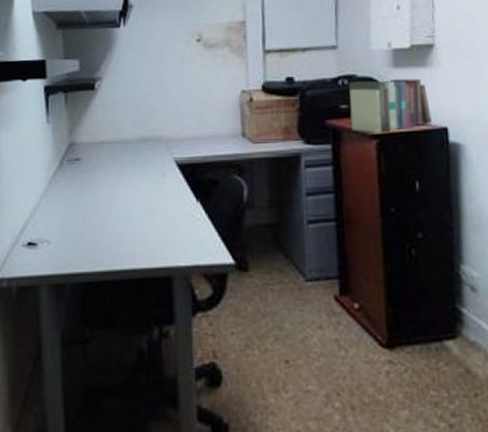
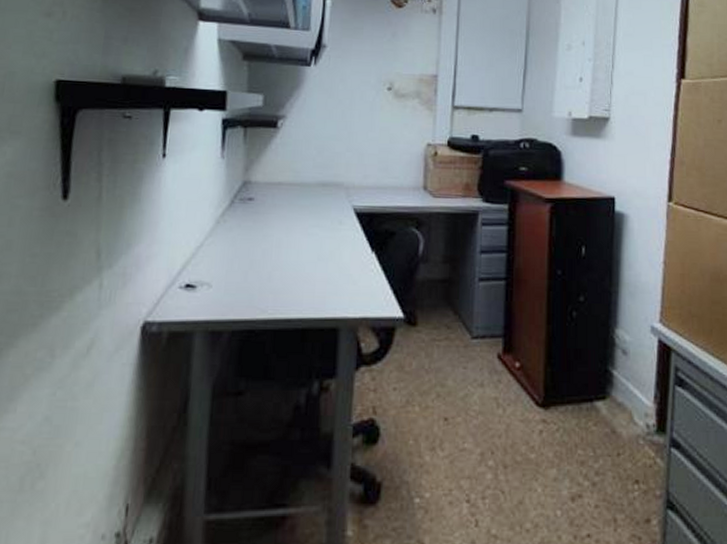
books: present [349,78,432,133] -> none [528,145,601,198]

